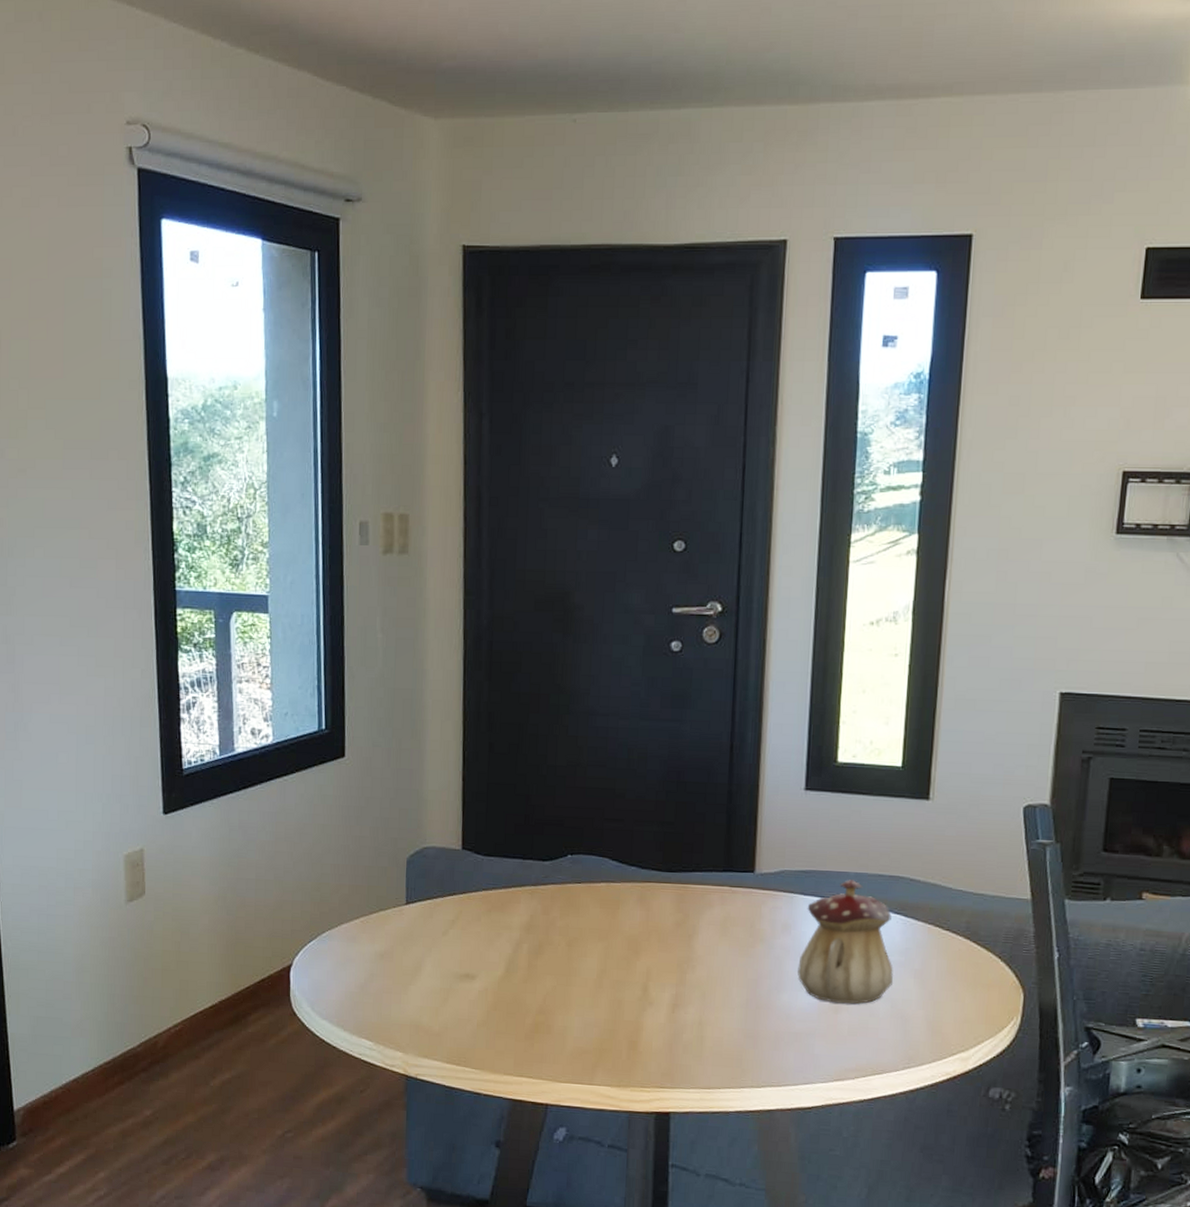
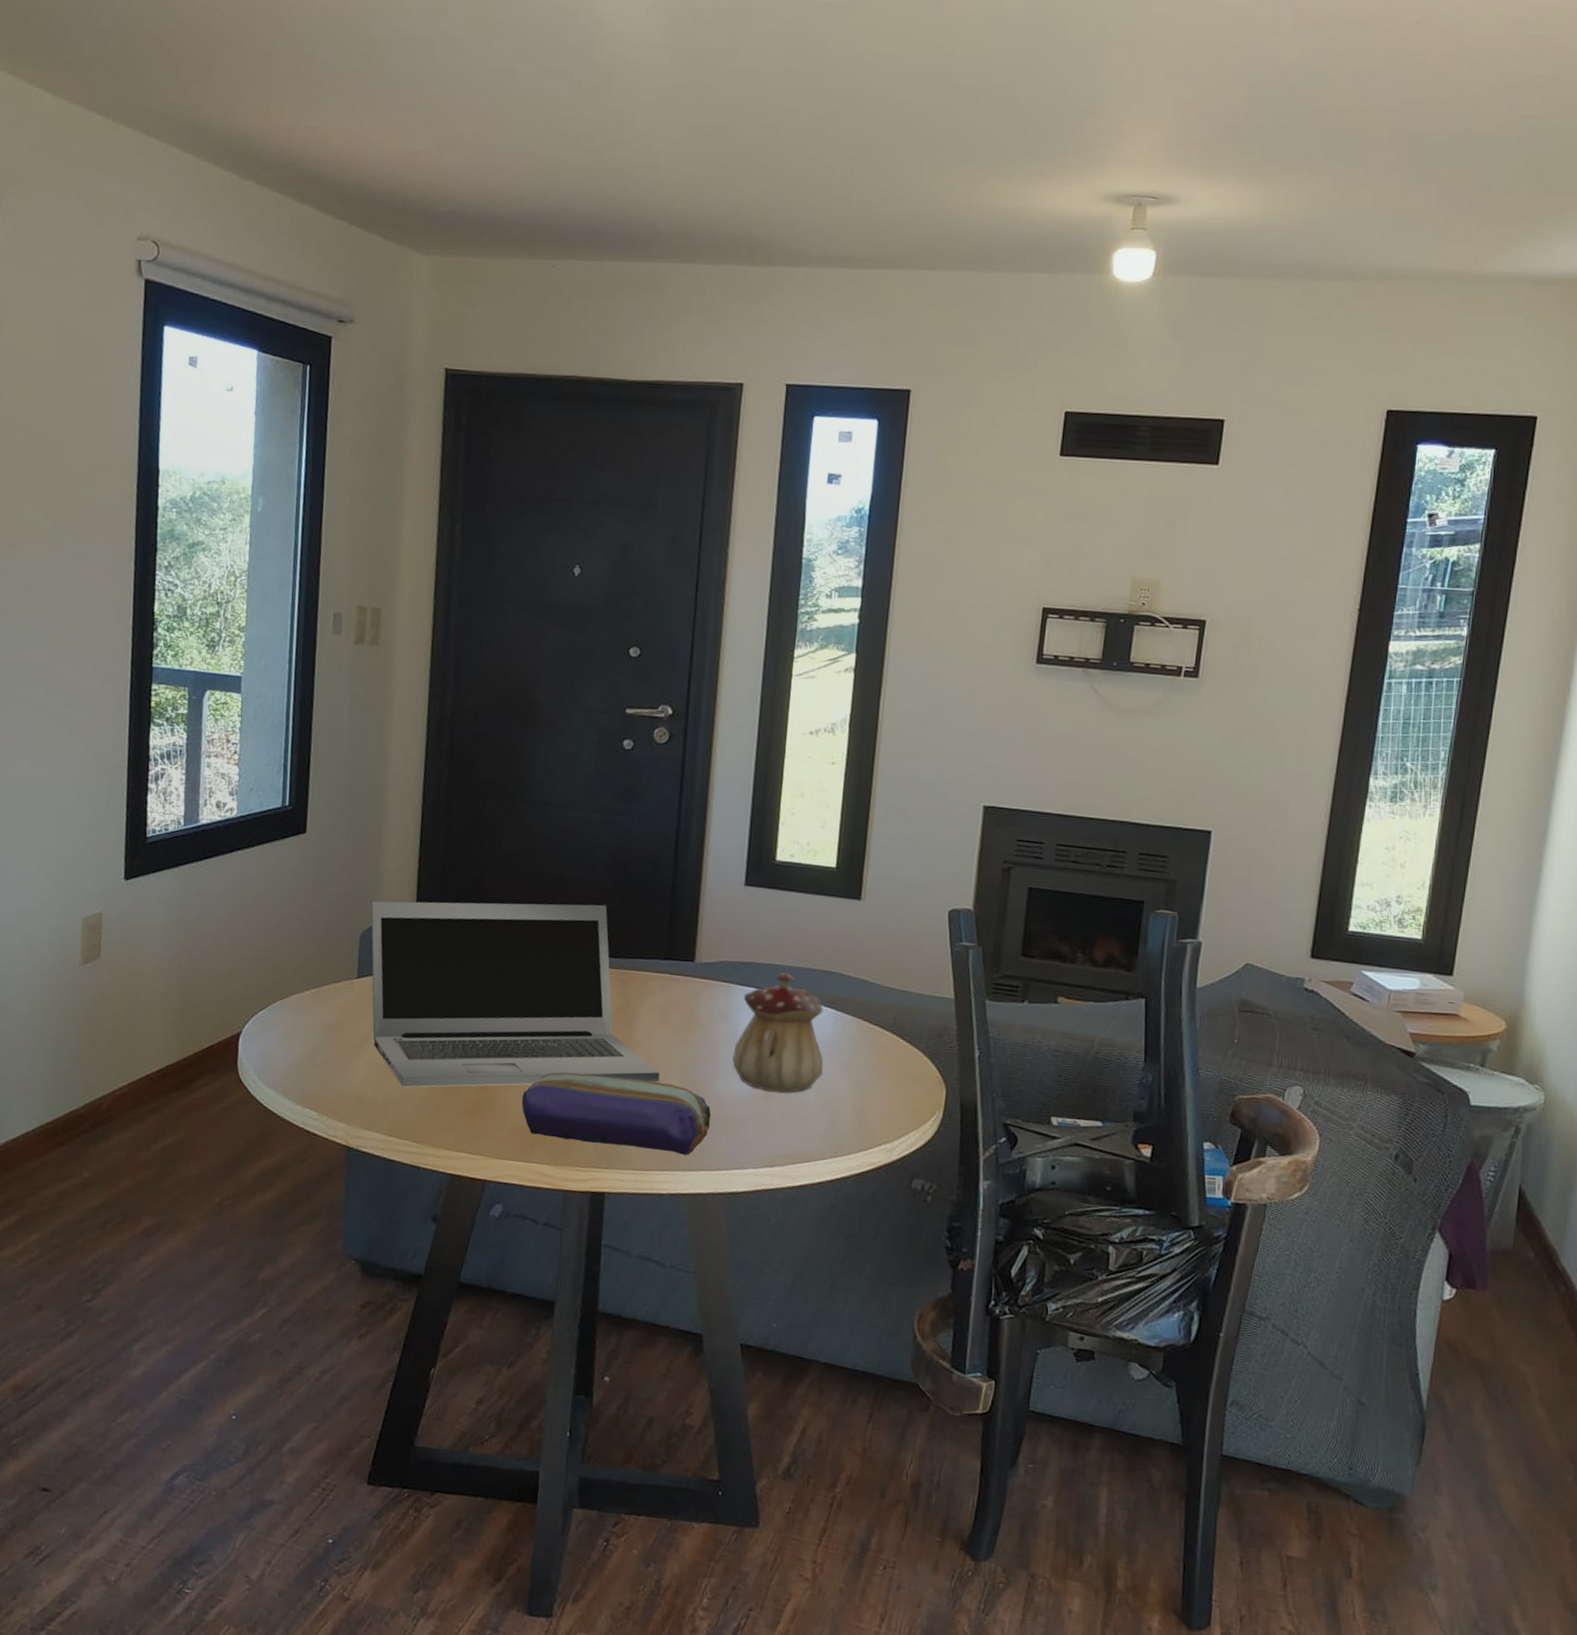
laptop: none [416,817,722,1014] -> present [371,901,660,1087]
pencil case: none [580,991,778,1072] -> present [521,1072,712,1155]

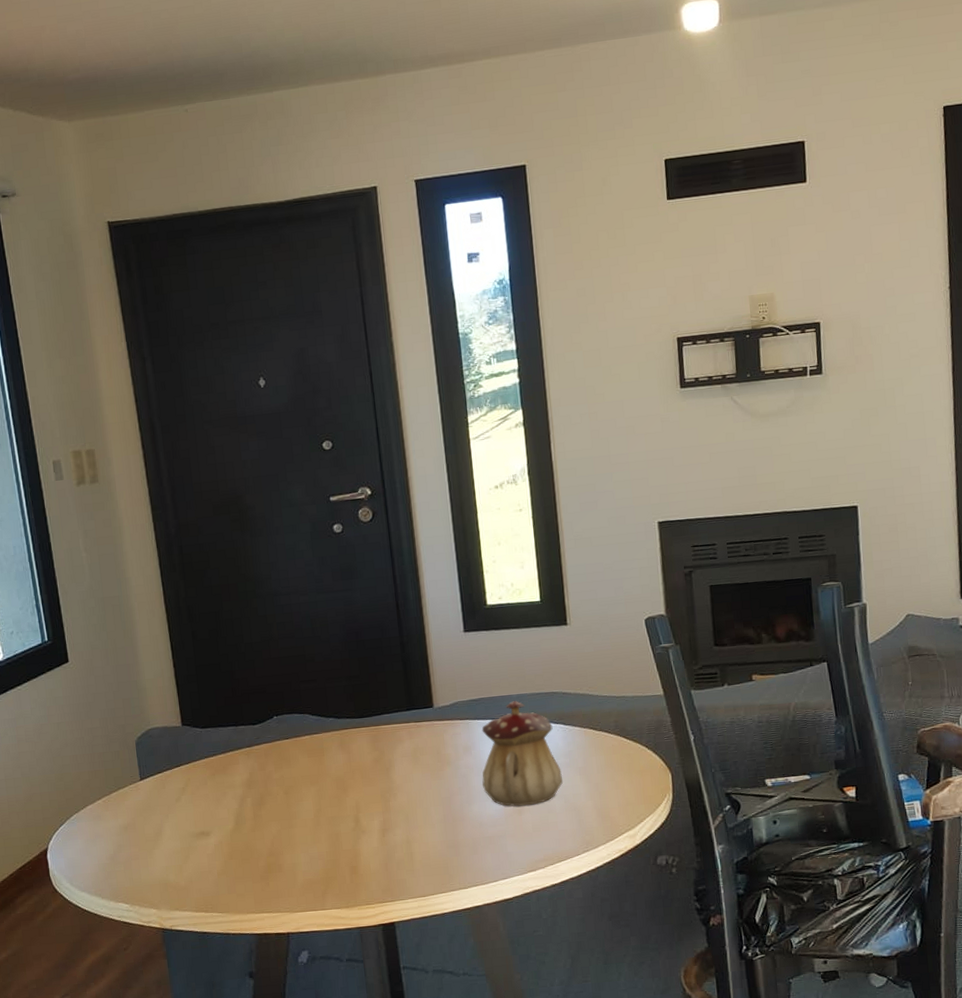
laptop: present [371,901,660,1087] -> none [139,673,423,867]
pencil case: present [521,1072,712,1155] -> none [306,817,474,885]

